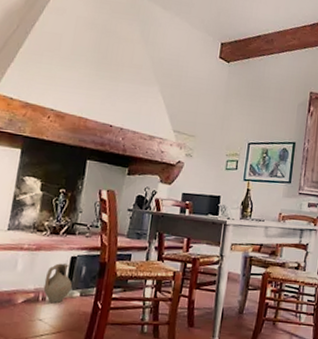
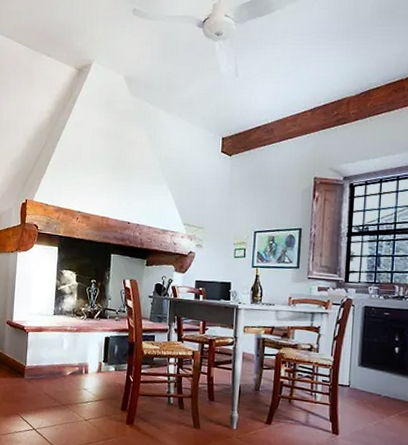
ceramic jug: present [43,263,73,304] -> none [85,342,108,377]

